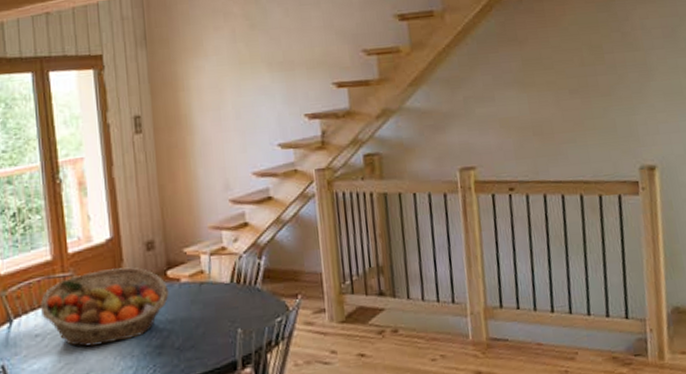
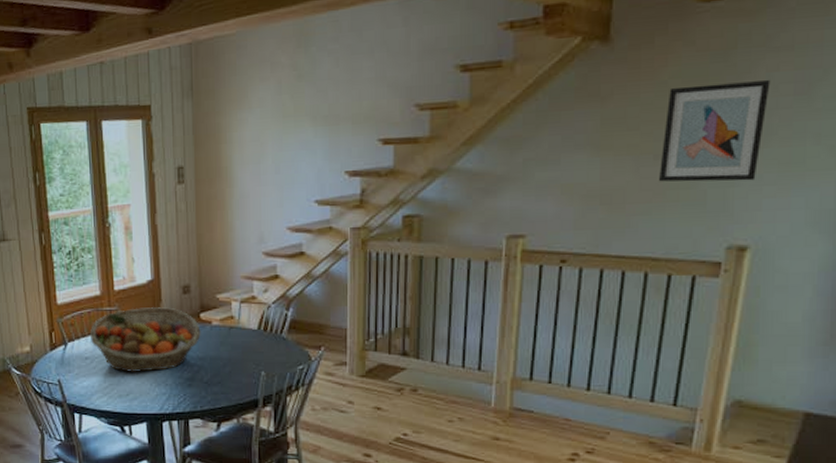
wall art: none [571,26,650,113] -> present [659,80,771,182]

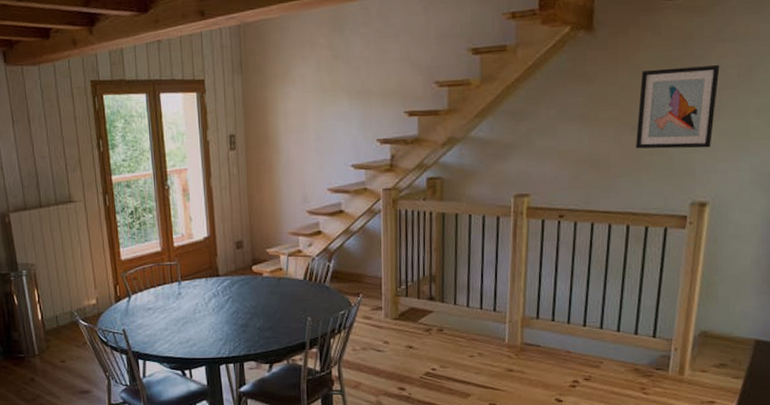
fruit basket: present [89,307,201,372] -> none [151,261,253,321]

